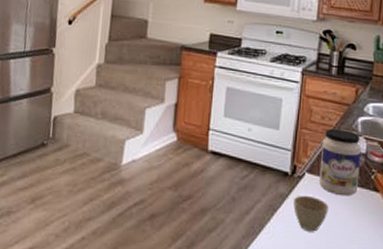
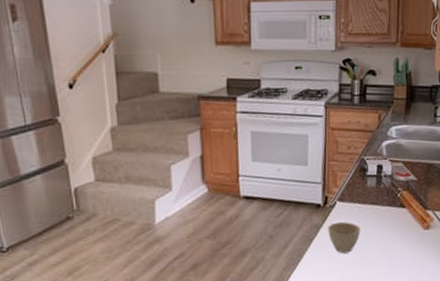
jar: present [319,129,361,197] -> none [349,156,387,217]

